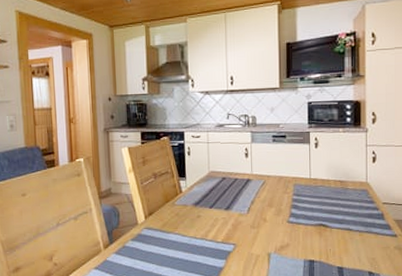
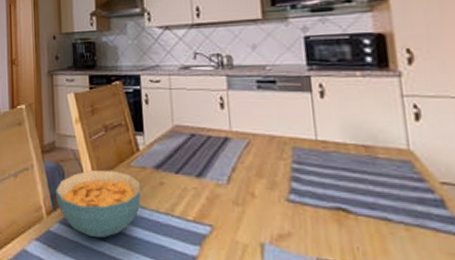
cereal bowl: none [111,208,183,262] -> present [54,169,142,239]

